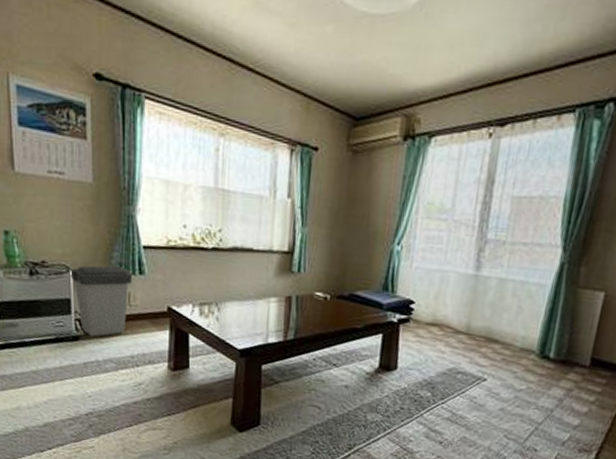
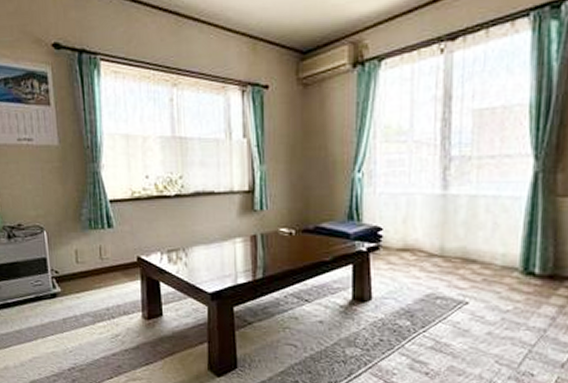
trash can: present [69,265,133,337] -> none [43,222,103,293]

